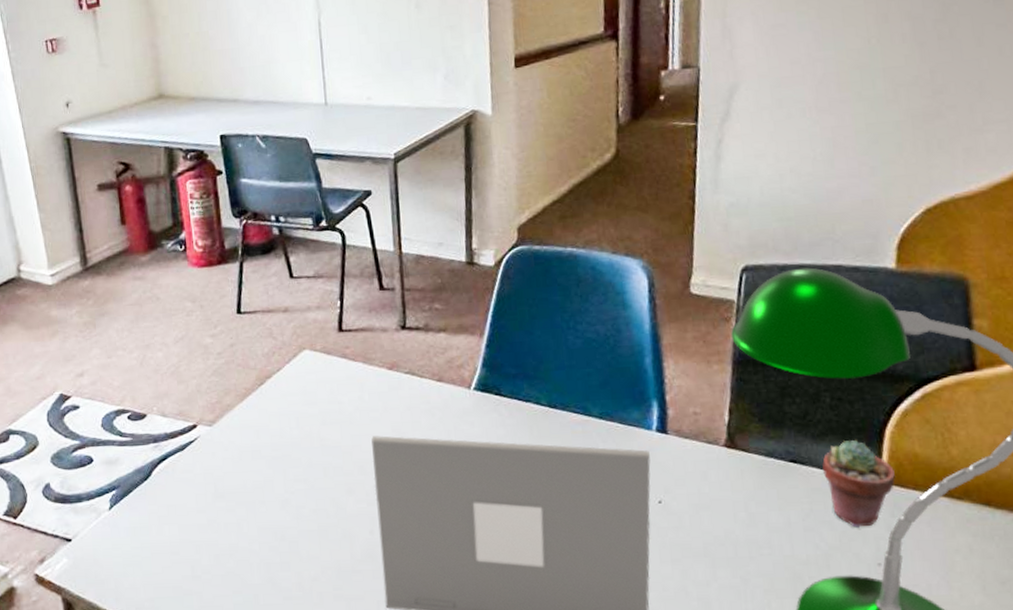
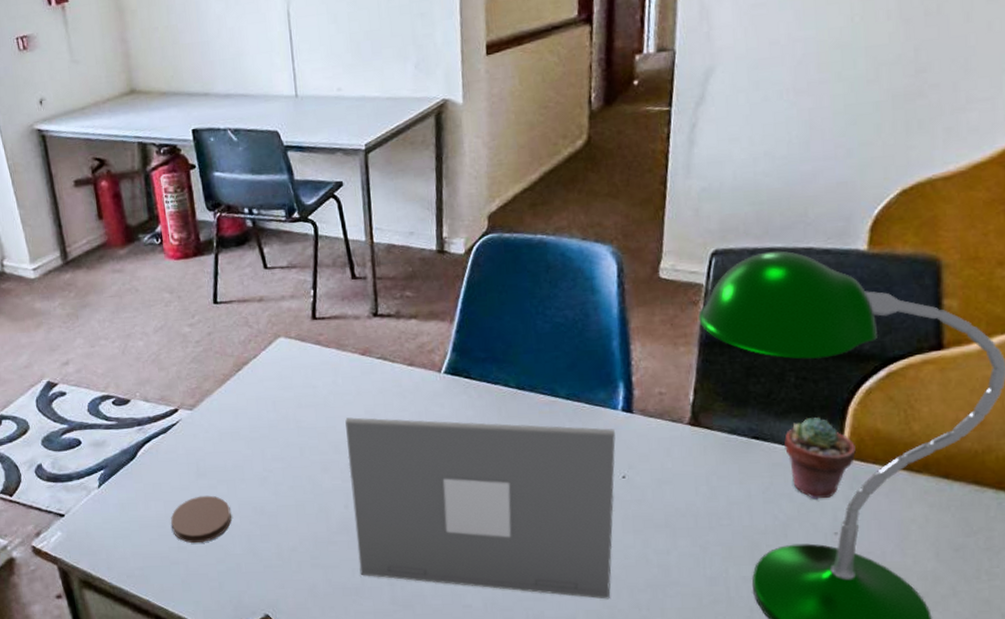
coaster: none [185,519,250,572] -> present [171,495,232,544]

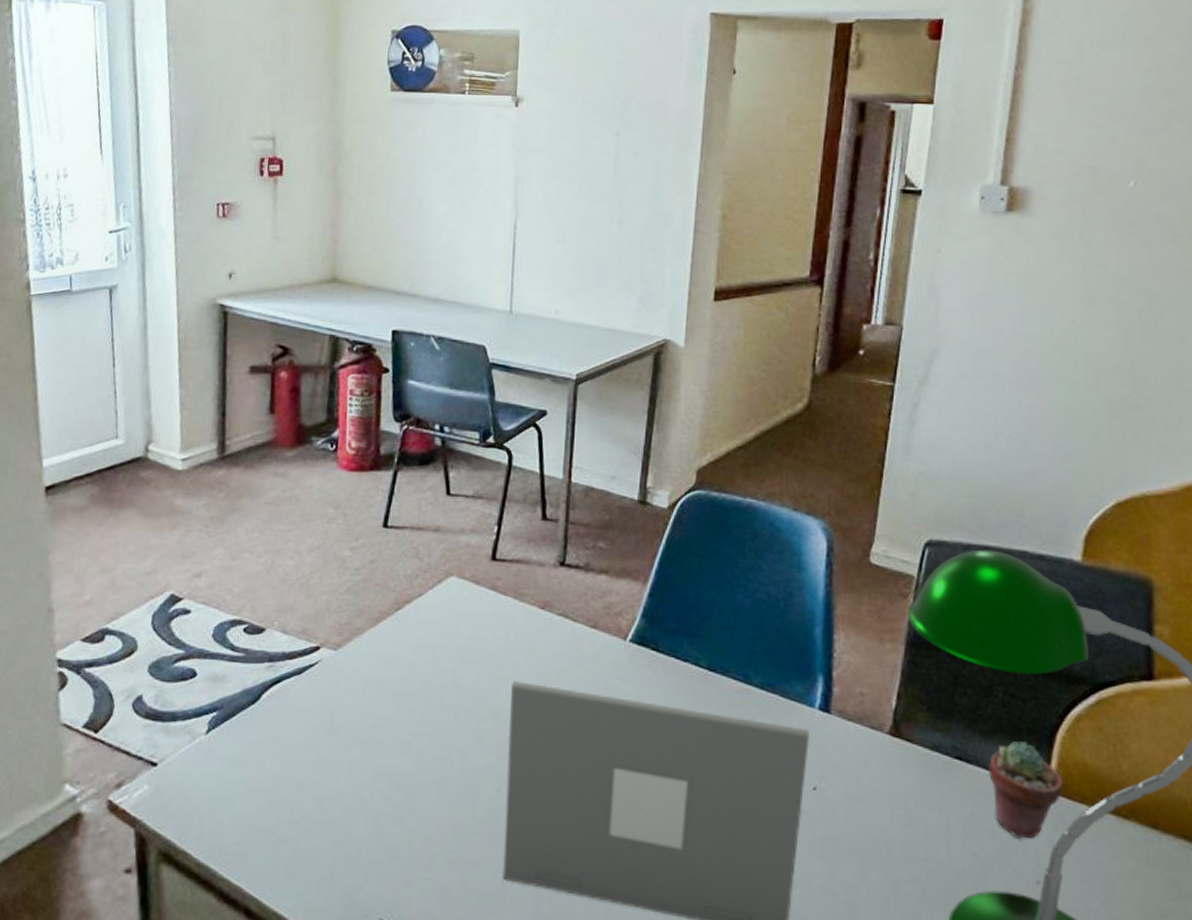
coaster: present [171,495,232,544] -> none [286,757,361,818]

